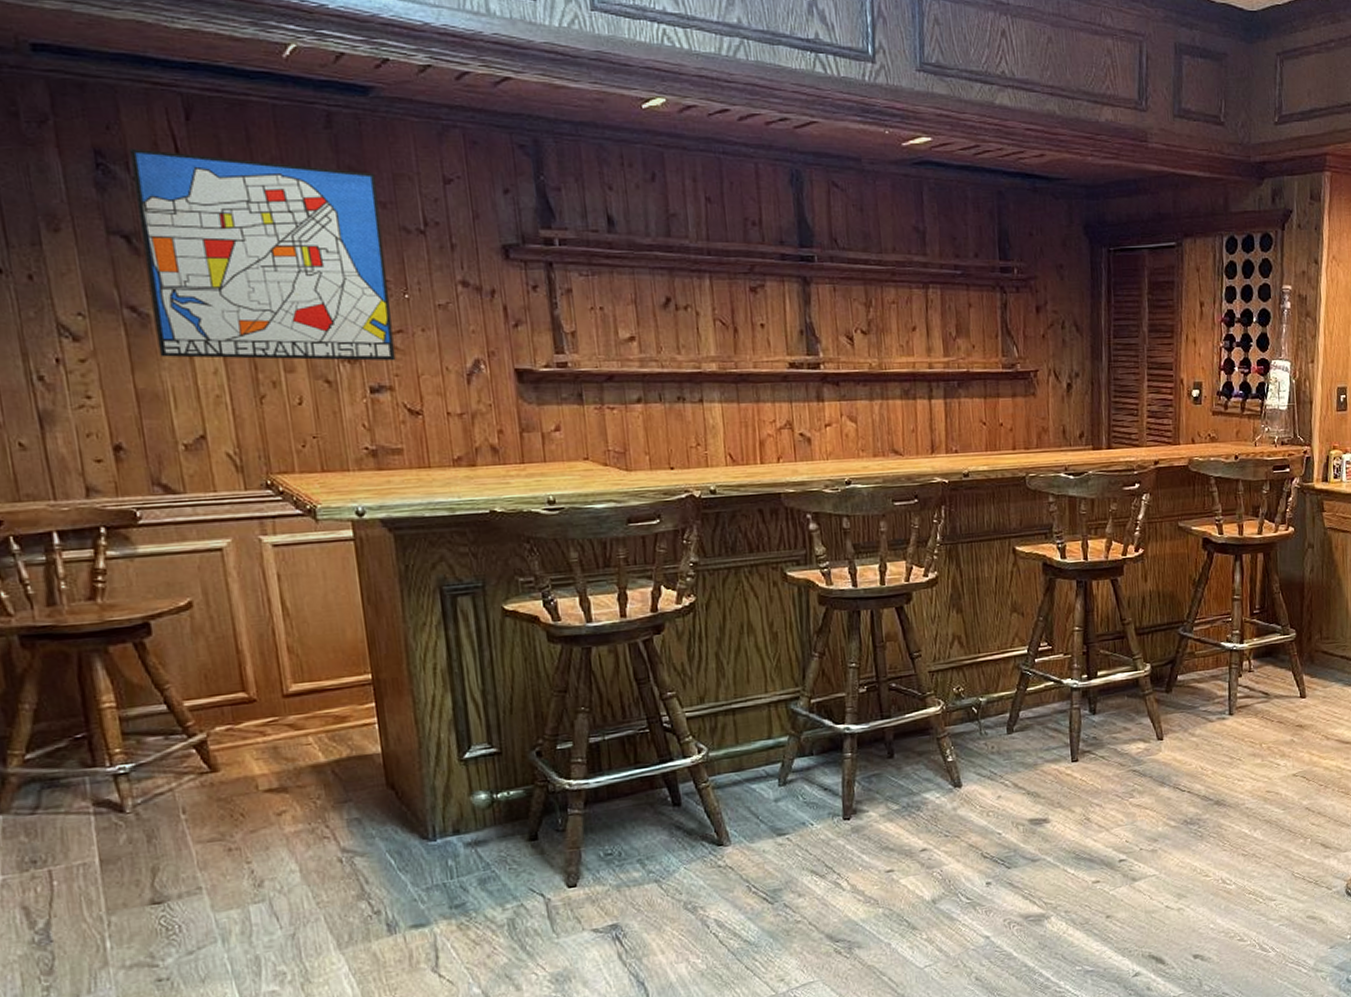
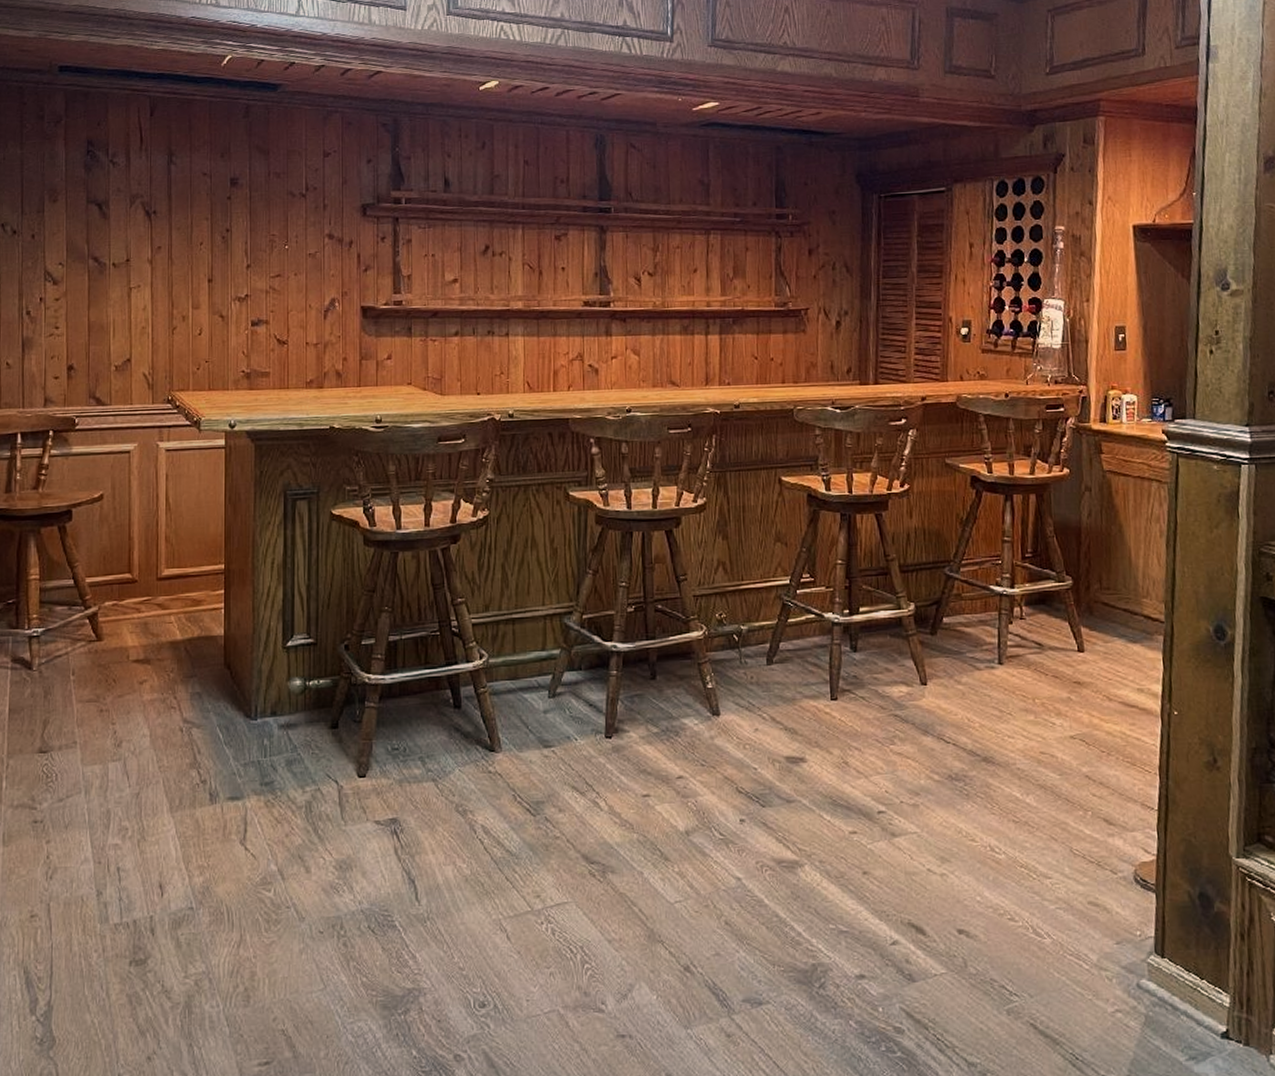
wall art: present [129,148,396,361] -> none [109,138,275,300]

